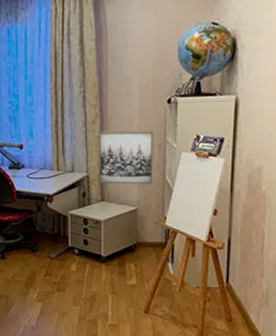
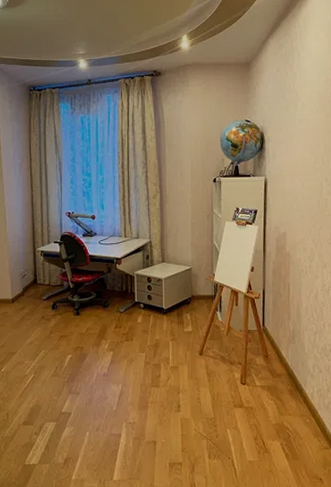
wall art: present [99,130,154,184] -> none [159,204,203,248]

